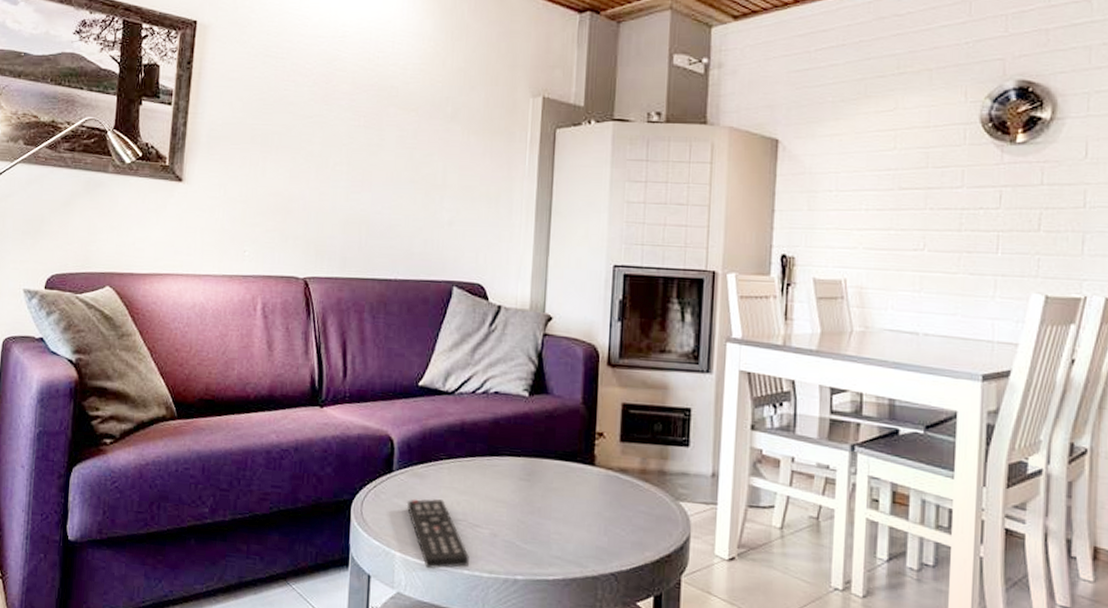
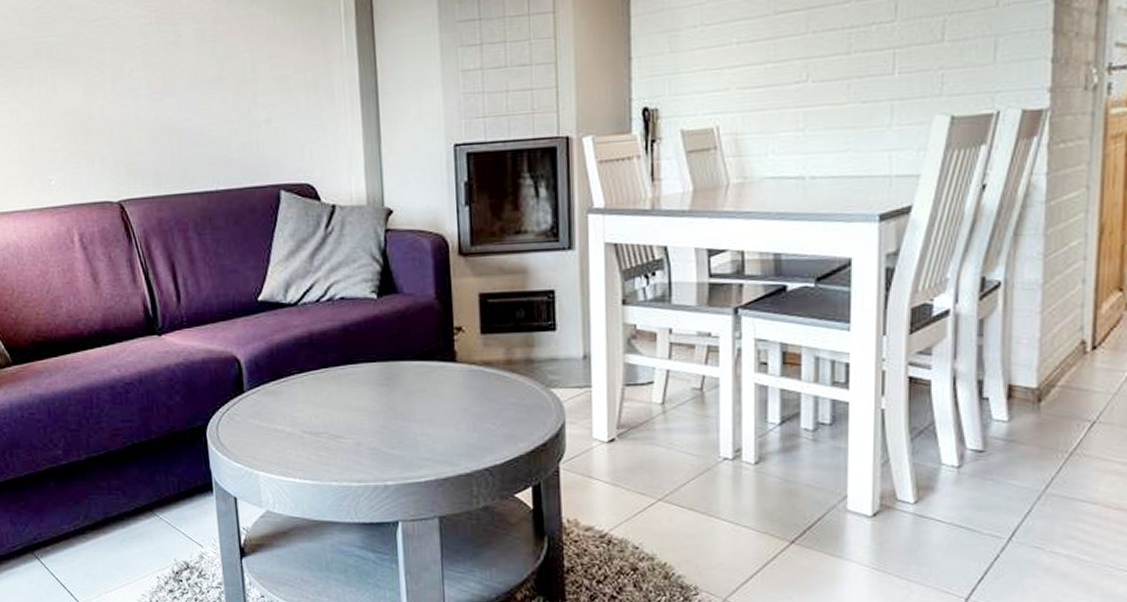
remote control: present [406,499,469,570] -> none [263,415,336,485]

